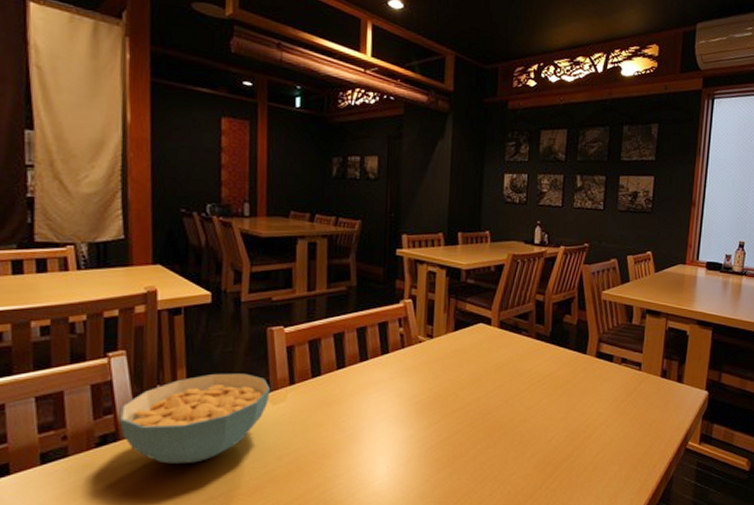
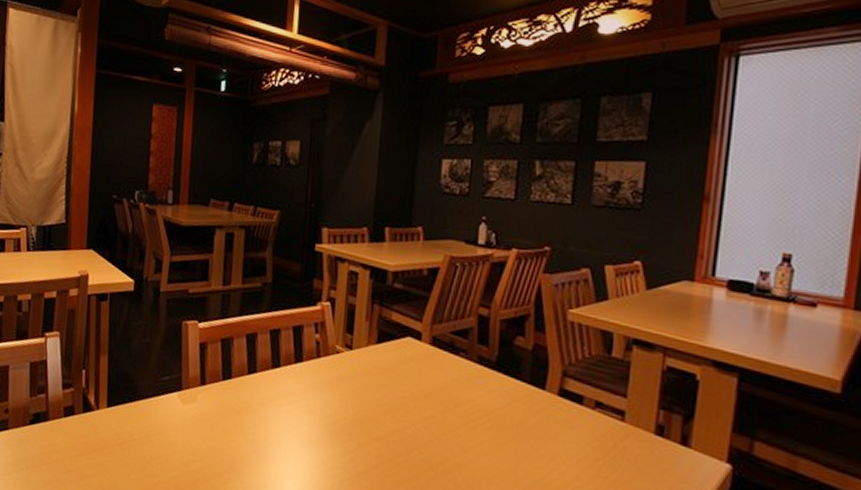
cereal bowl: present [120,373,271,464] -> none [50,364,183,455]

